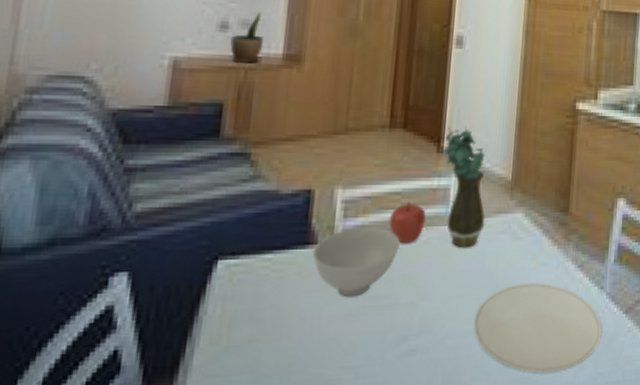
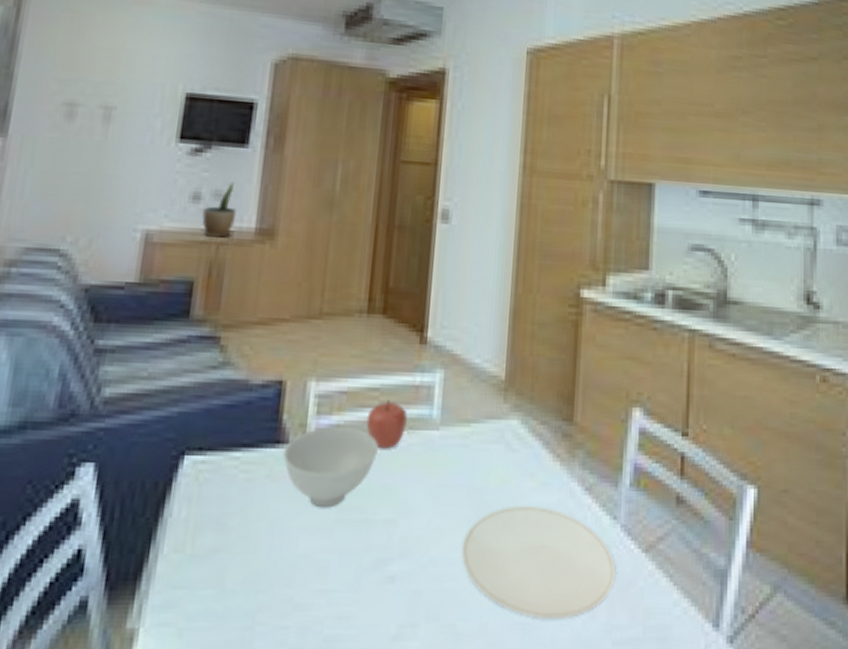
vase: present [443,126,485,247] -> none [427,313,475,457]

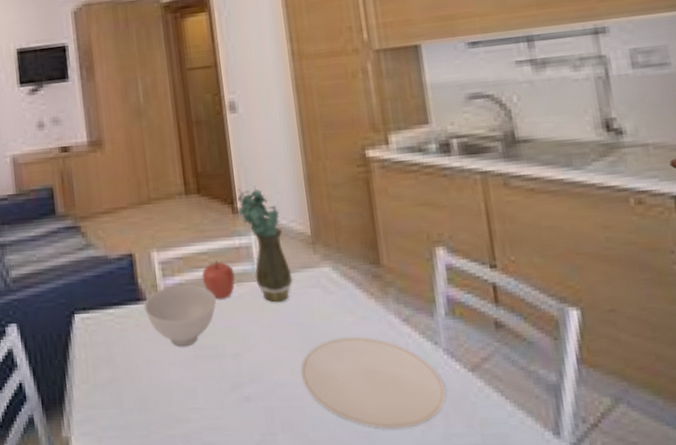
potted plant: present [202,181,237,239] -> none [47,108,72,154]
vase: none [427,313,475,457] -> present [238,186,293,302]

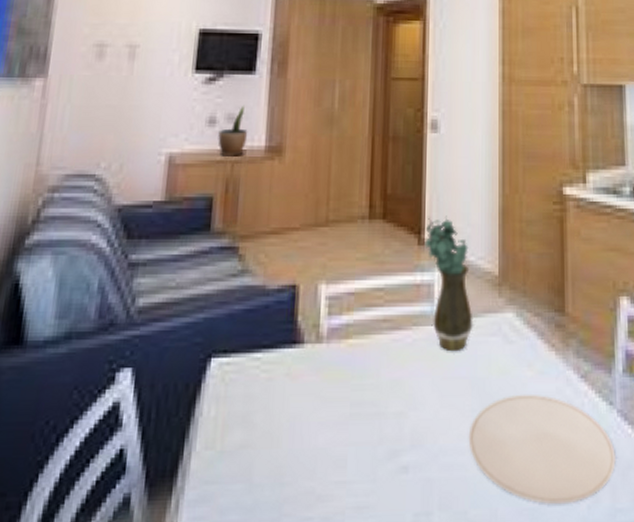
potted plant: none [47,108,72,154] -> present [218,105,248,158]
bowl: present [144,283,216,347] -> none [299,324,386,403]
fruit: present [202,260,235,298] -> none [373,298,411,344]

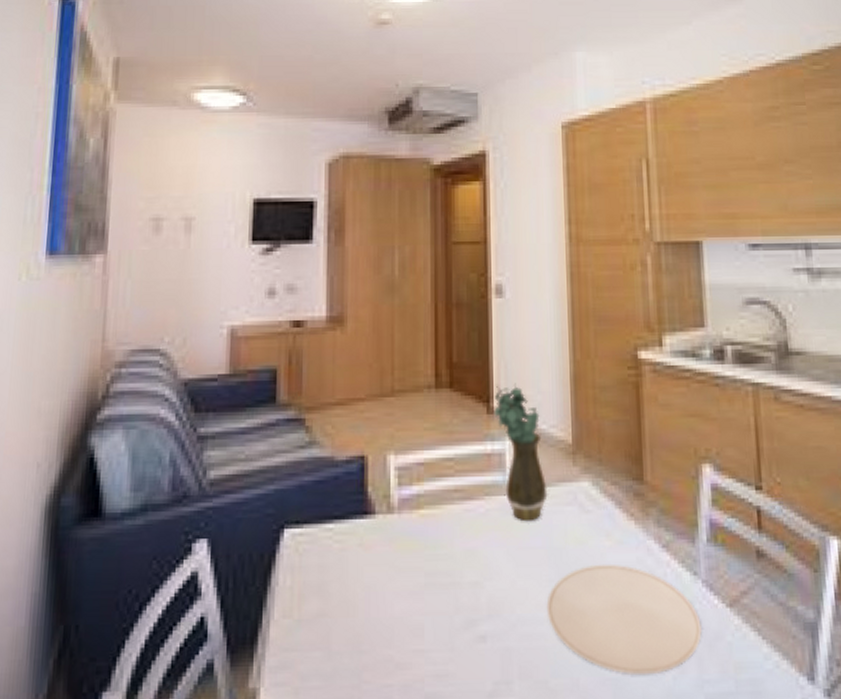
potted plant: present [218,105,248,158] -> none [278,275,308,329]

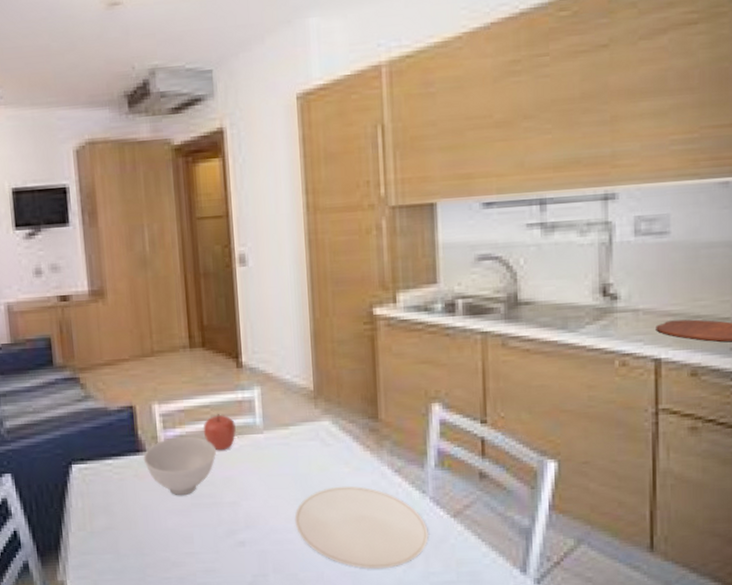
bowl: none [371,495,458,573] -> present [143,435,216,496]
fruit: none [444,468,482,514] -> present [203,413,236,450]
vase: present [494,383,548,520] -> none [243,341,293,453]

